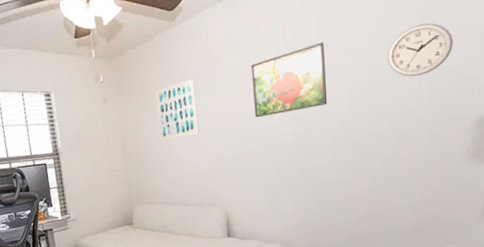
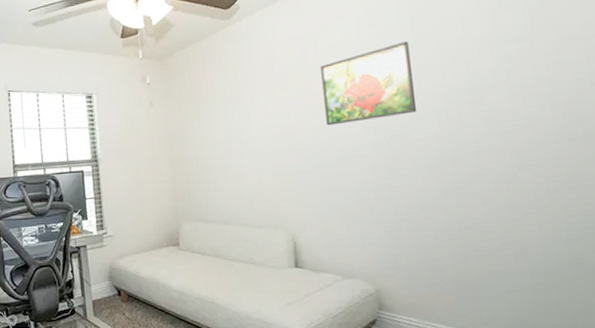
wall art: present [154,78,199,140] -> none [207,80,259,148]
wall clock: present [386,23,453,77] -> none [490,19,578,81]

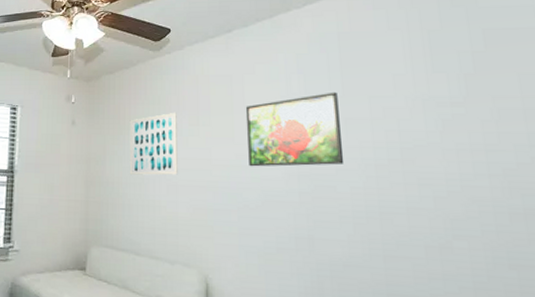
wall art: none [207,80,259,148] -> present [129,112,178,176]

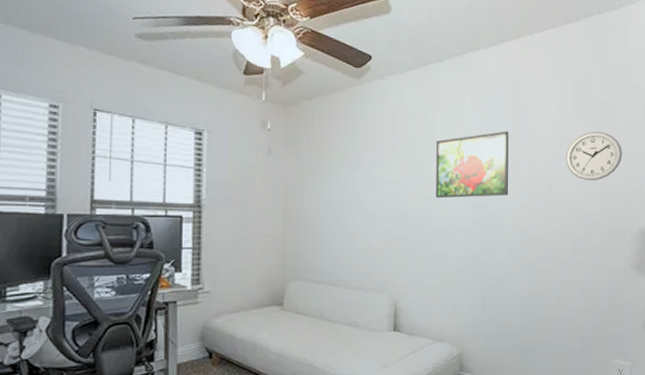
wall art: present [129,112,178,176] -> none [328,144,375,208]
wall clock: none [422,86,517,147] -> present [565,131,622,181]

